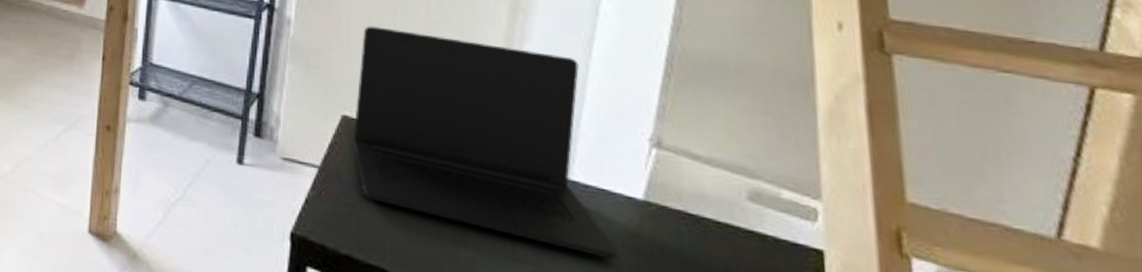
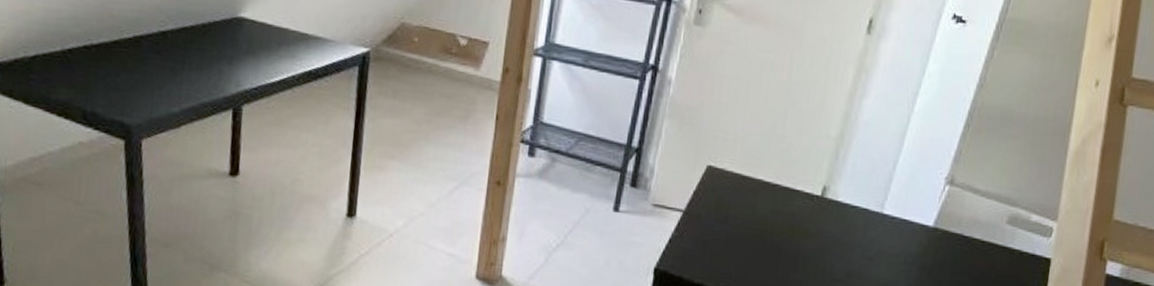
laptop: present [353,26,620,260] -> none [714,85,909,275]

